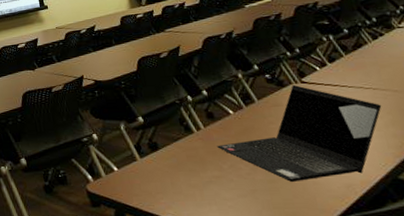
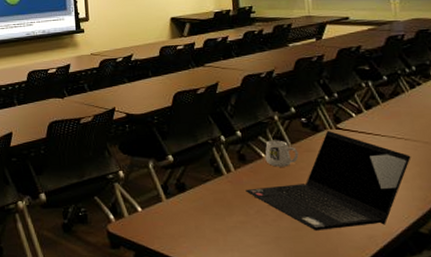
mug: none [232,96,267,123] -> present [265,140,299,167]

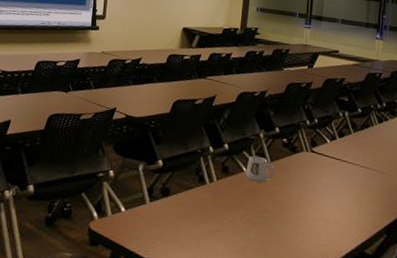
laptop computer: present [245,131,411,230] -> none [223,153,369,244]

